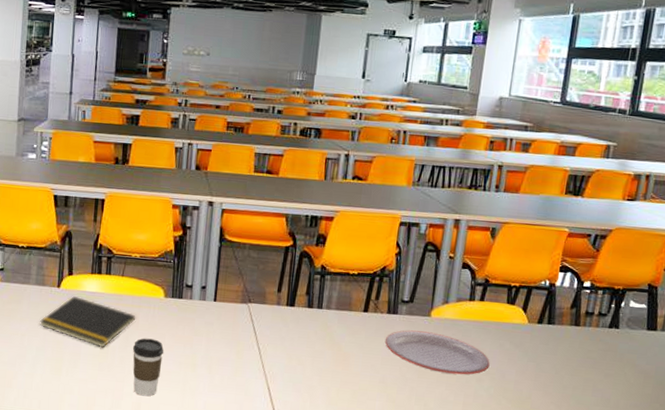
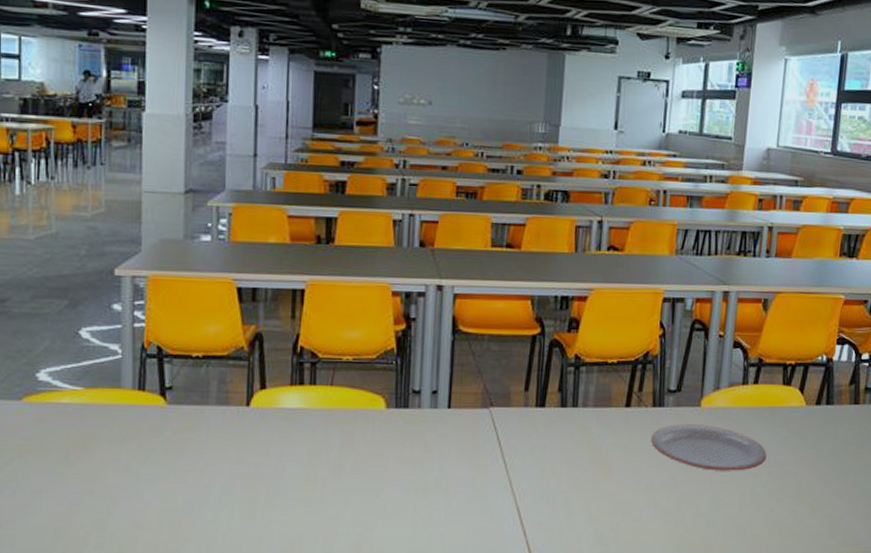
notepad: present [40,296,136,348] -> none [224,416,351,479]
coffee cup: present [132,338,164,397] -> none [347,461,388,534]

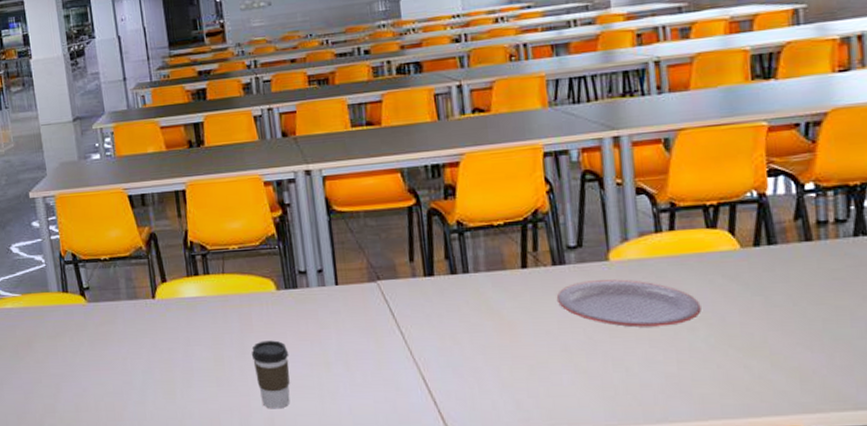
coffee cup: none [347,461,388,534] -> present [251,340,290,409]

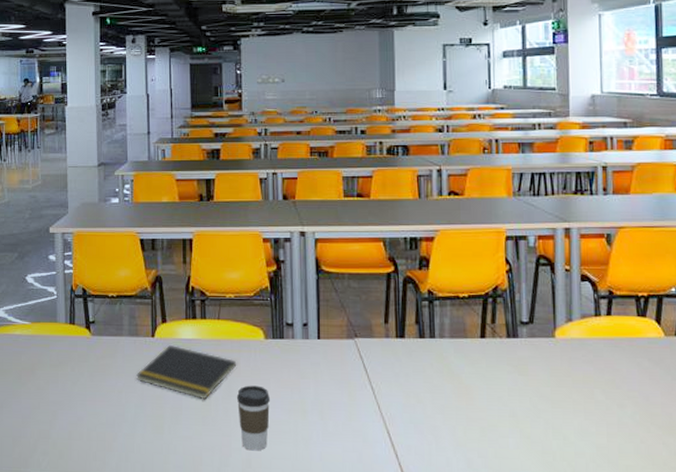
notepad: none [140,305,249,360] -> present [137,345,237,400]
plate: present [556,279,701,328] -> none [508,354,630,401]

